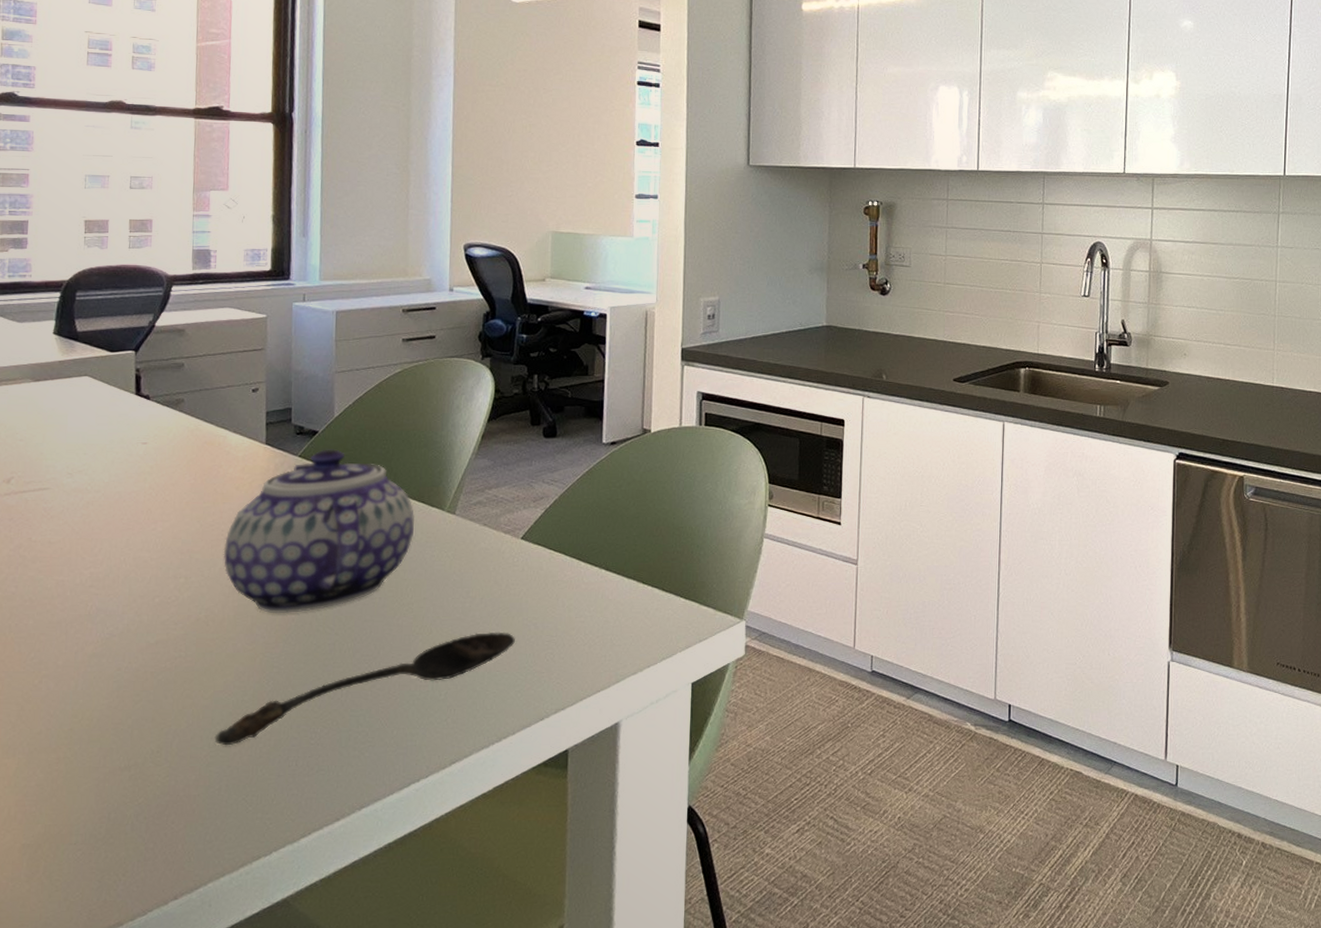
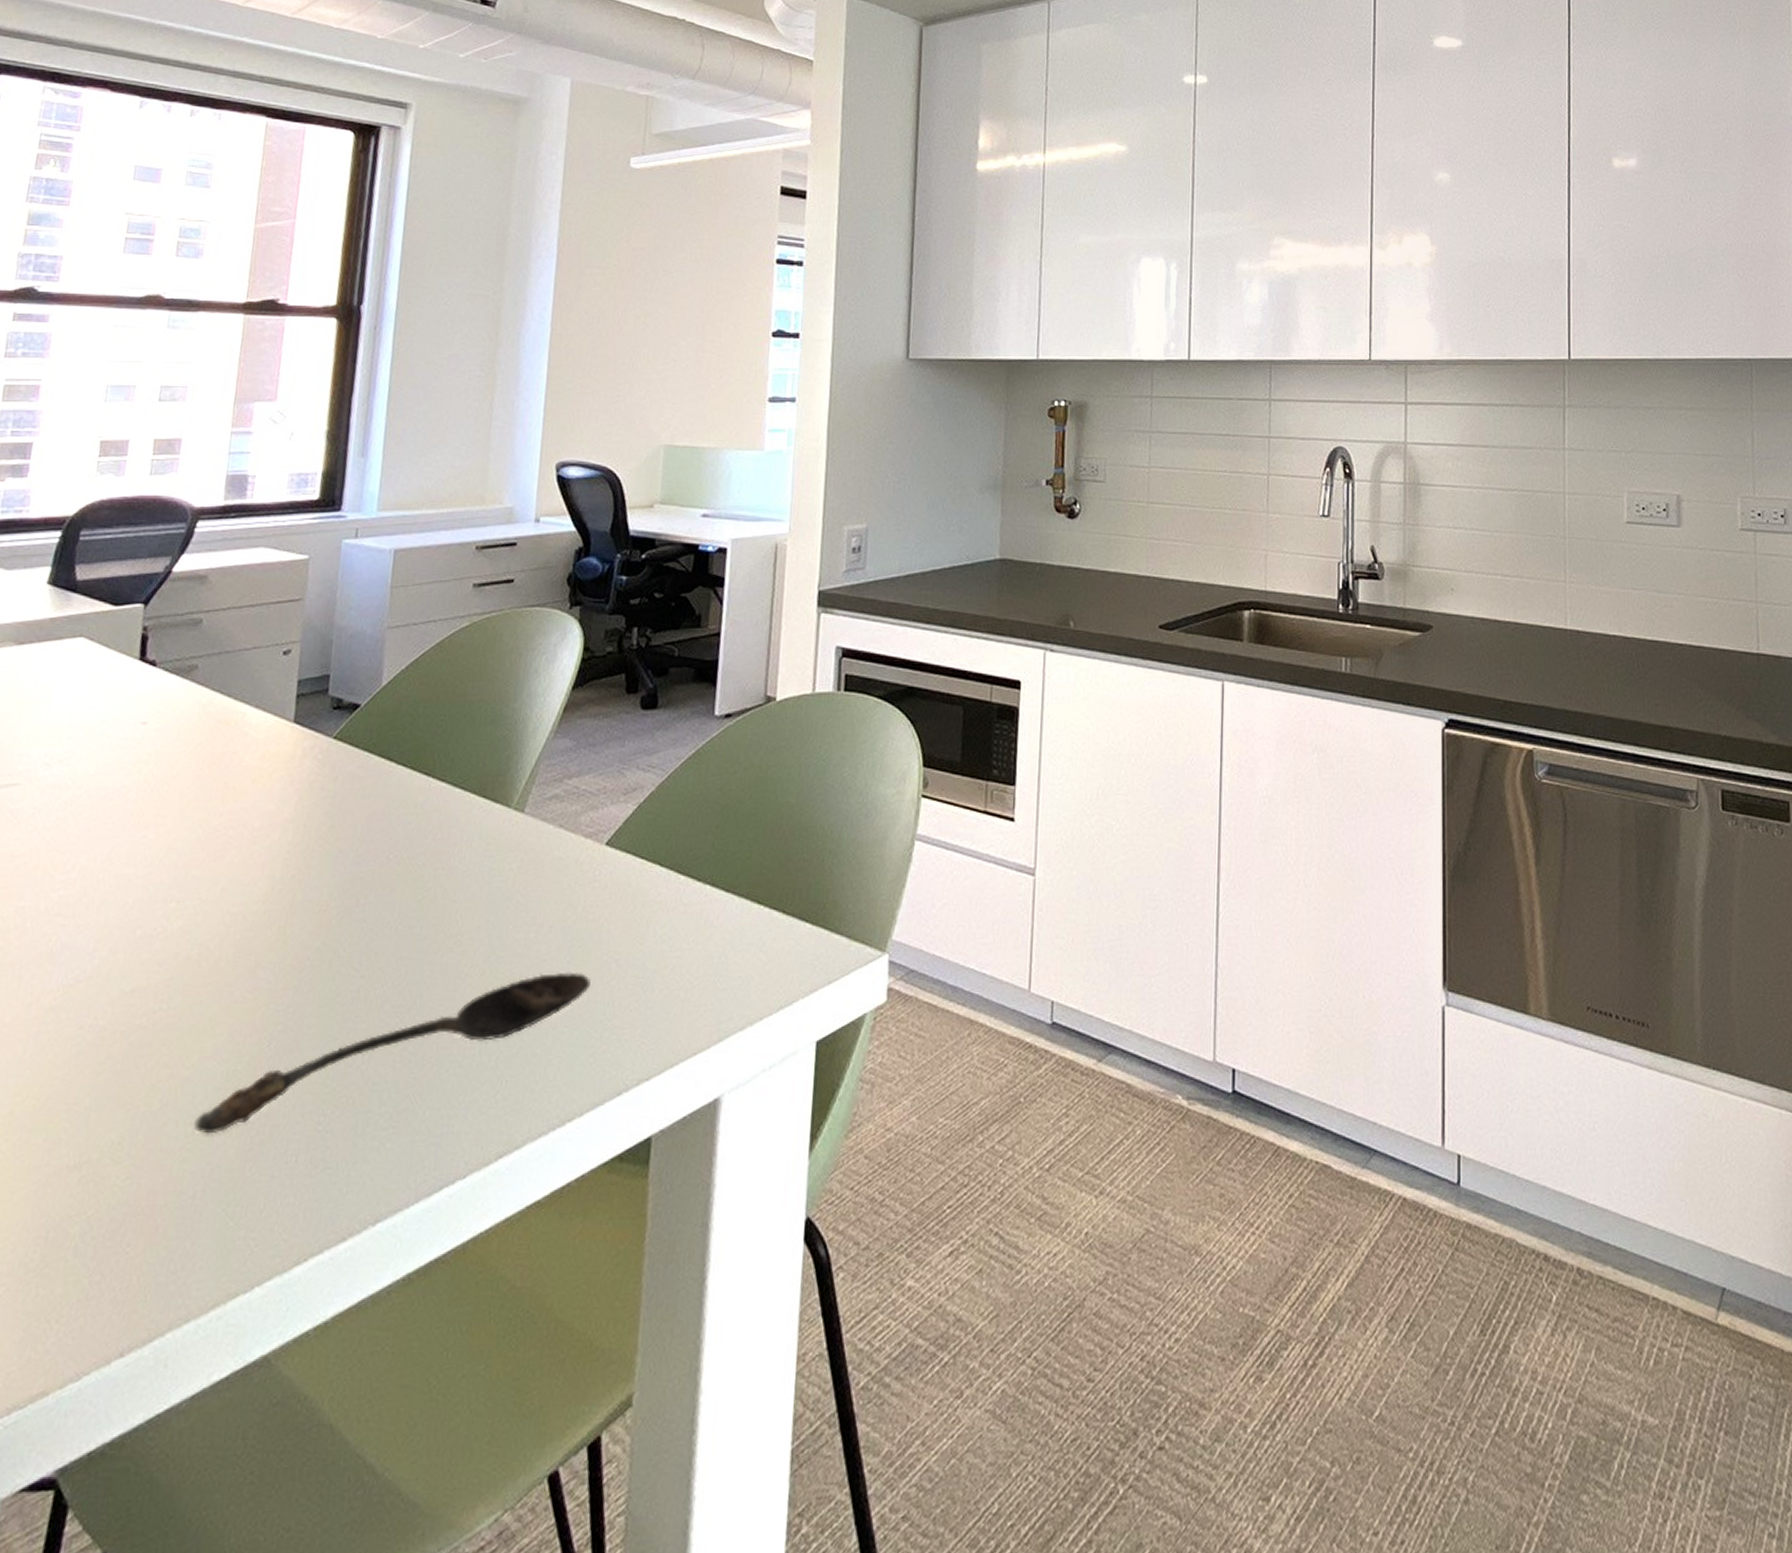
teapot: present [223,449,414,614] -> none [227,728,473,950]

